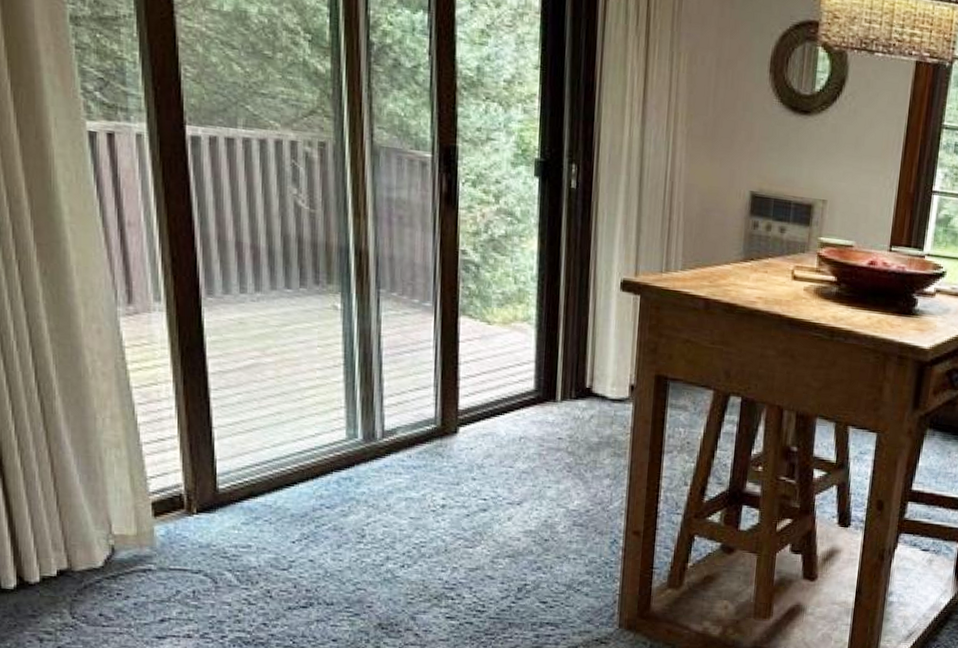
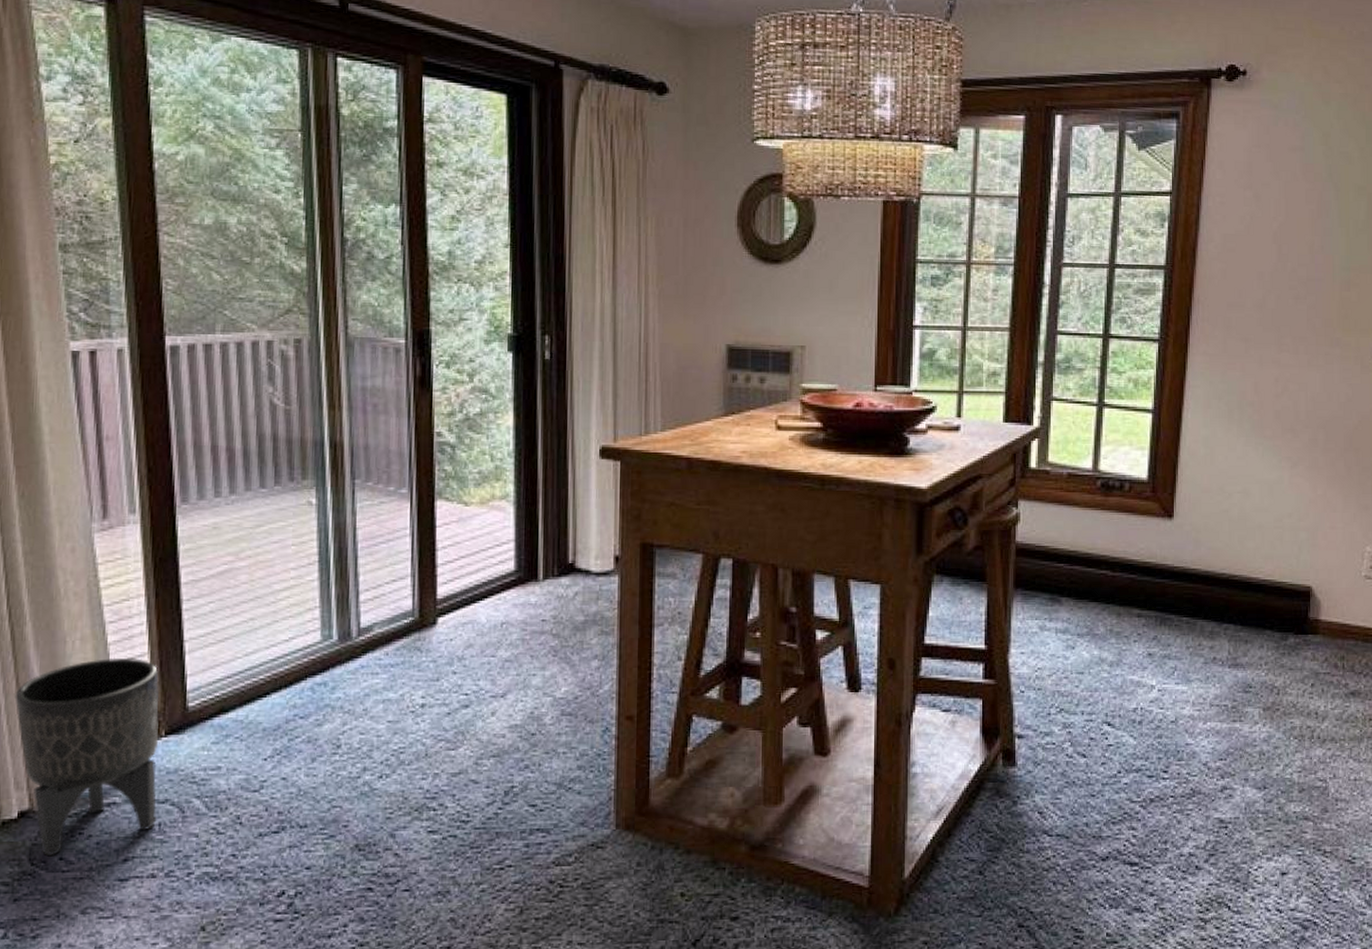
planter: none [48,437,191,612] -> present [14,657,159,857]

